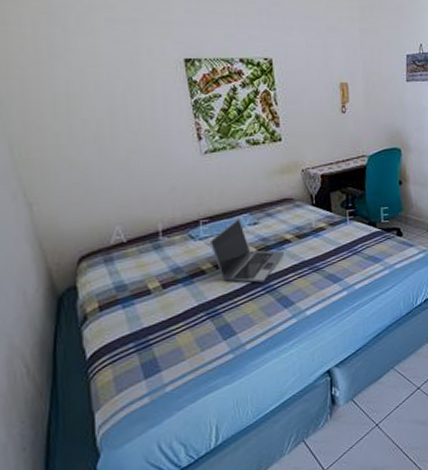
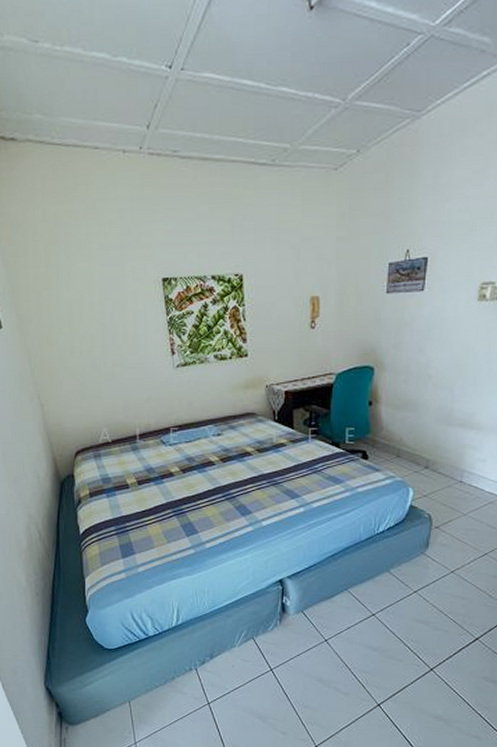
laptop: present [209,219,285,283] -> none [178,429,245,489]

